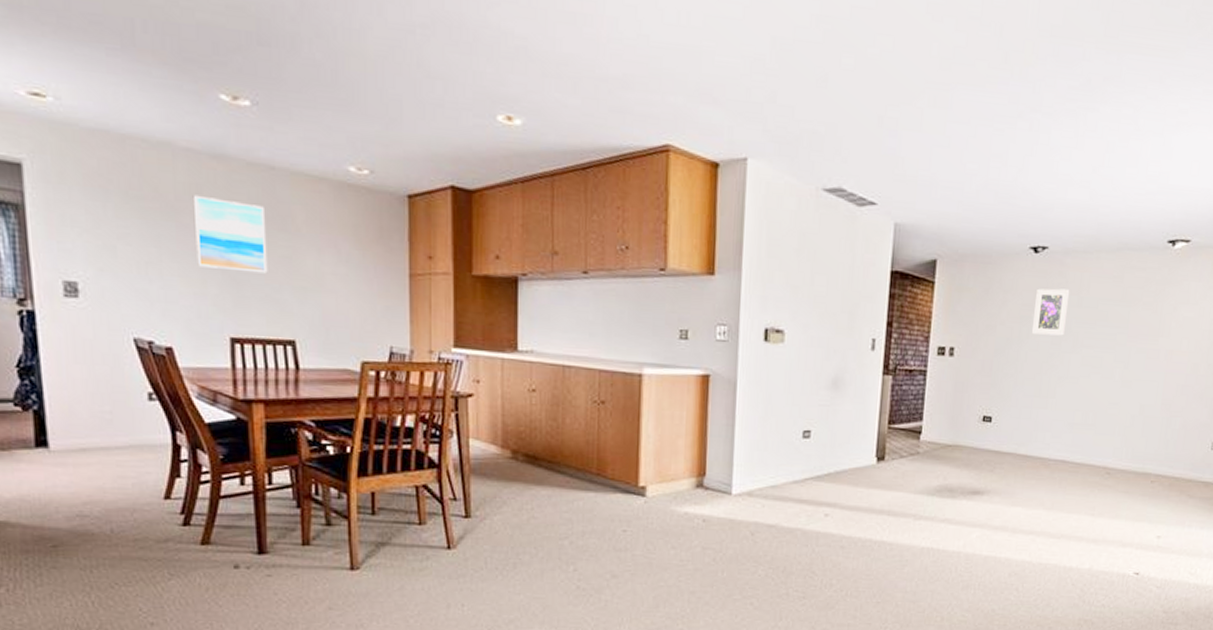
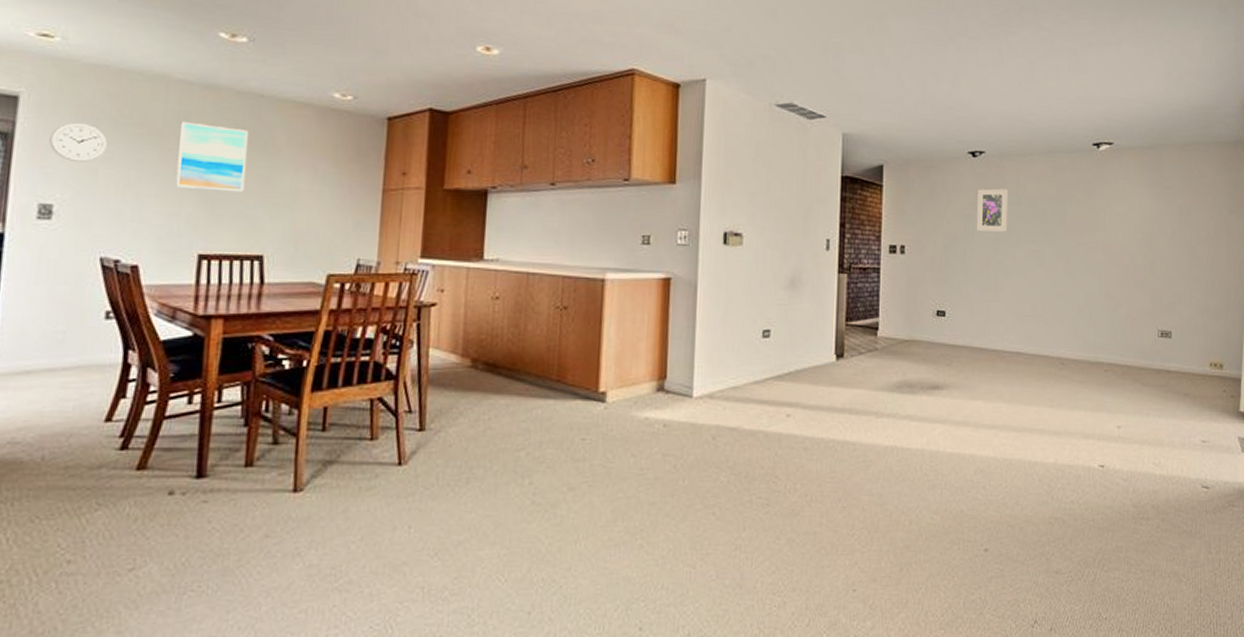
wall clock: none [61,193,123,238] -> present [49,122,109,162]

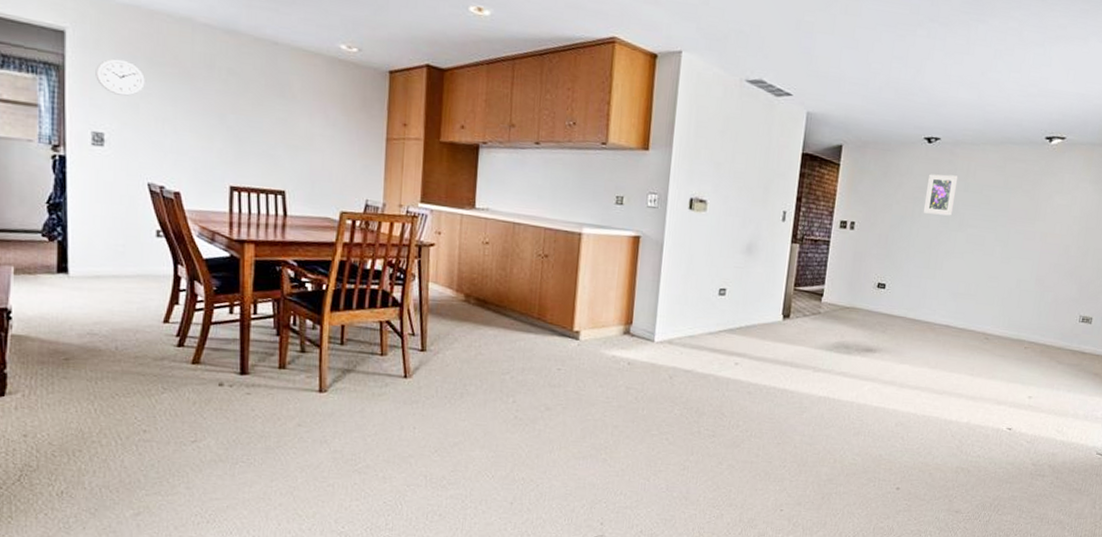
wall art: present [175,121,248,192] -> none [205,63,267,133]

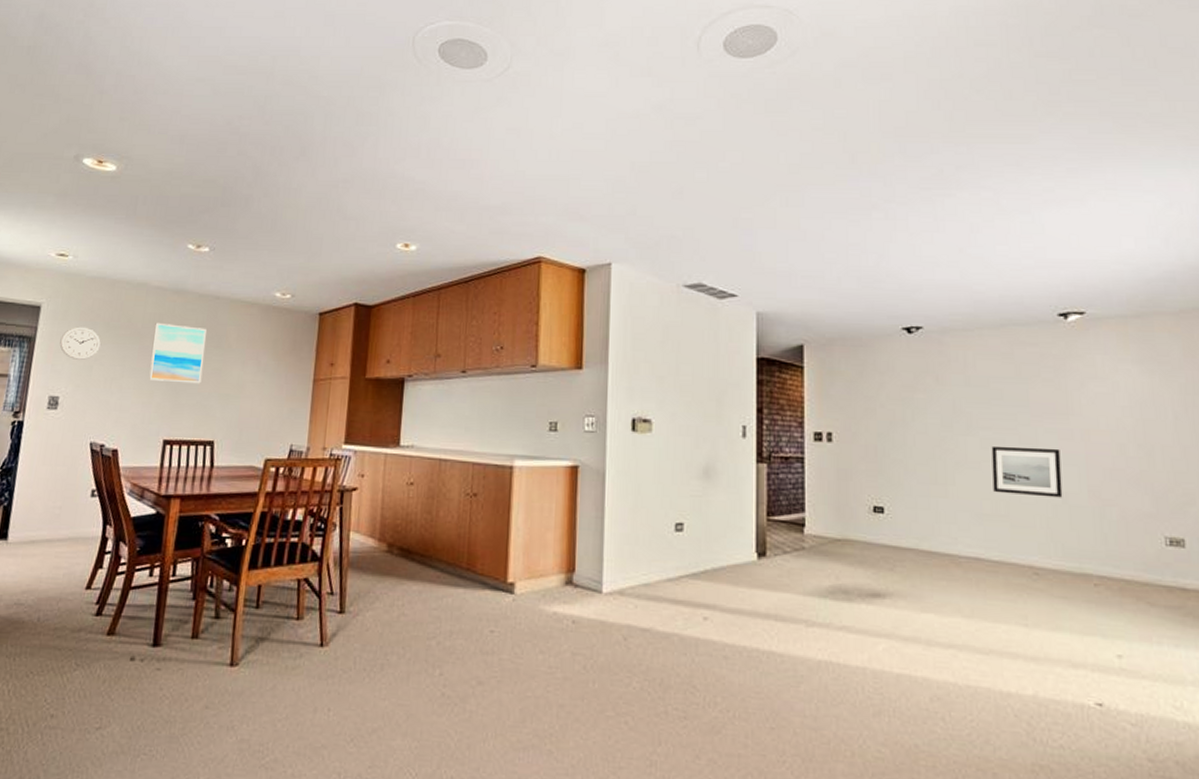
wall art: none [205,63,267,133] -> present [149,322,207,384]
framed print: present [923,174,959,216] -> none [916,368,955,417]
wall art: none [969,241,1023,284] -> present [991,445,1063,498]

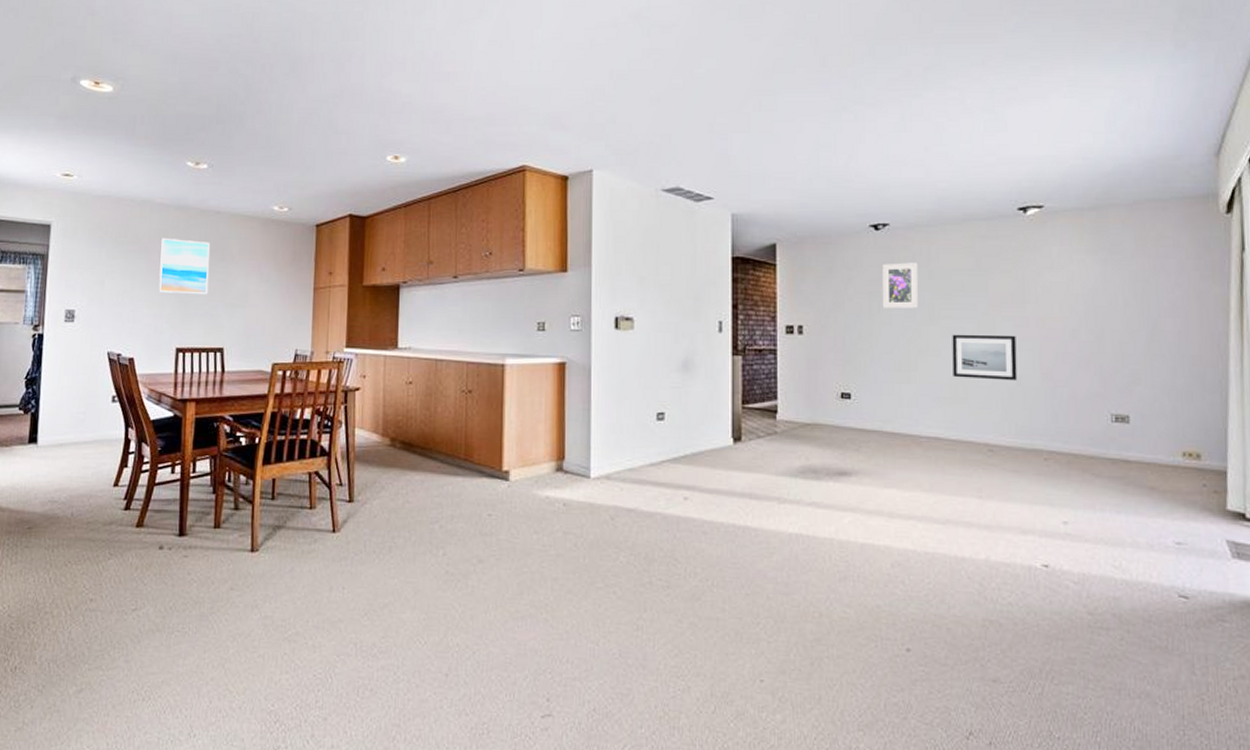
wall clock: present [59,326,102,360] -> none [71,243,111,275]
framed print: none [916,368,955,417] -> present [882,262,919,308]

